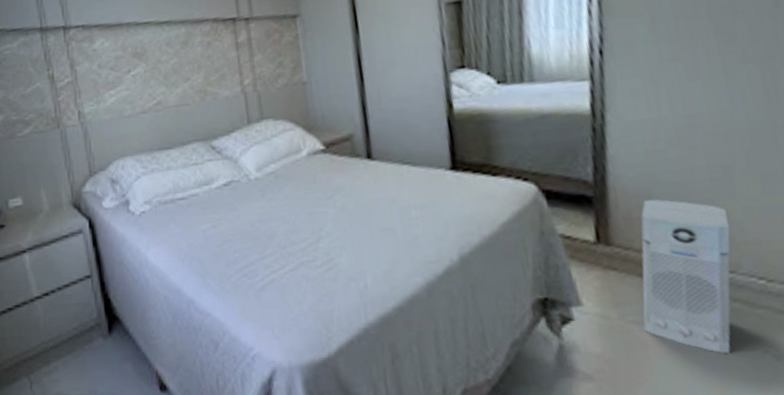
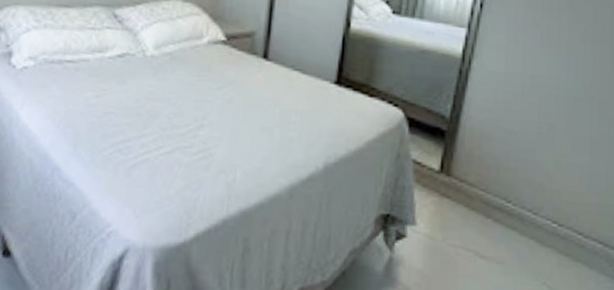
air purifier: present [640,199,731,355] -> none [459,141,542,282]

